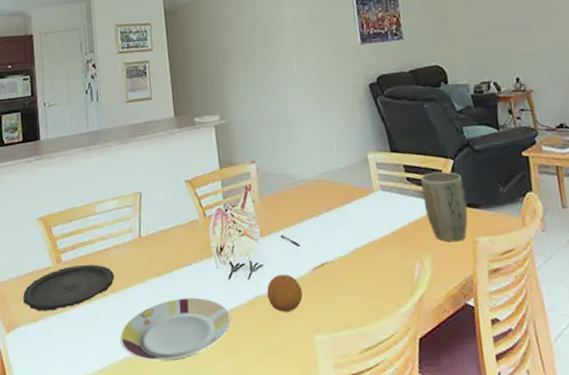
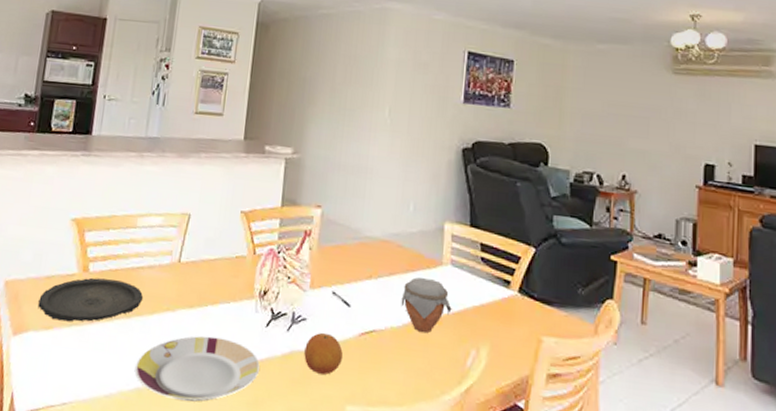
jar: none [343,206,391,257] -> present [401,277,452,334]
plant pot: present [420,171,468,242] -> none [493,257,541,337]

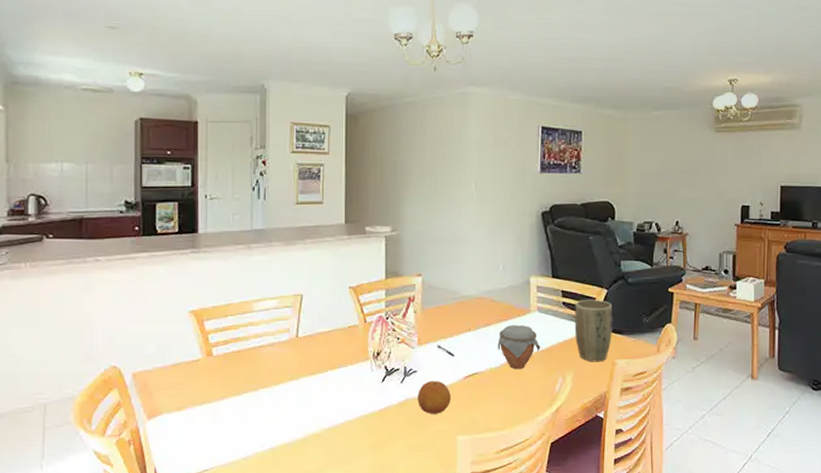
plate: present [38,277,143,322] -> none [168,360,266,401]
plate: present [135,336,260,402] -> none [268,396,379,453]
plant pot: none [493,257,541,337] -> present [574,299,613,362]

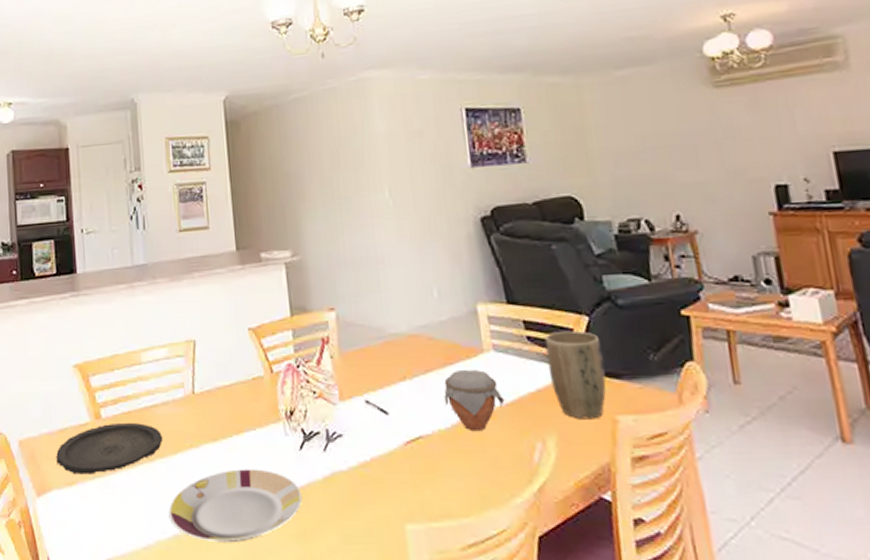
plate: none [168,360,266,401] -> present [56,423,162,475]
plate: none [268,396,379,453] -> present [169,469,302,543]
fruit: present [418,380,451,414] -> none [347,447,391,493]

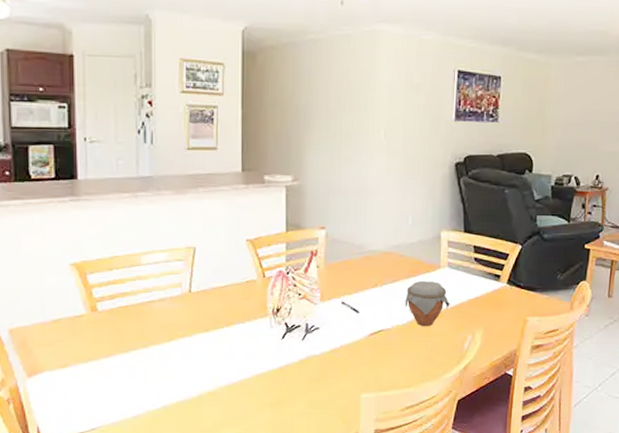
plate: present [56,423,162,475] -> none [49,316,157,359]
plate: present [169,469,302,543] -> none [160,354,279,411]
plant pot: present [544,330,606,420] -> none [486,255,526,320]

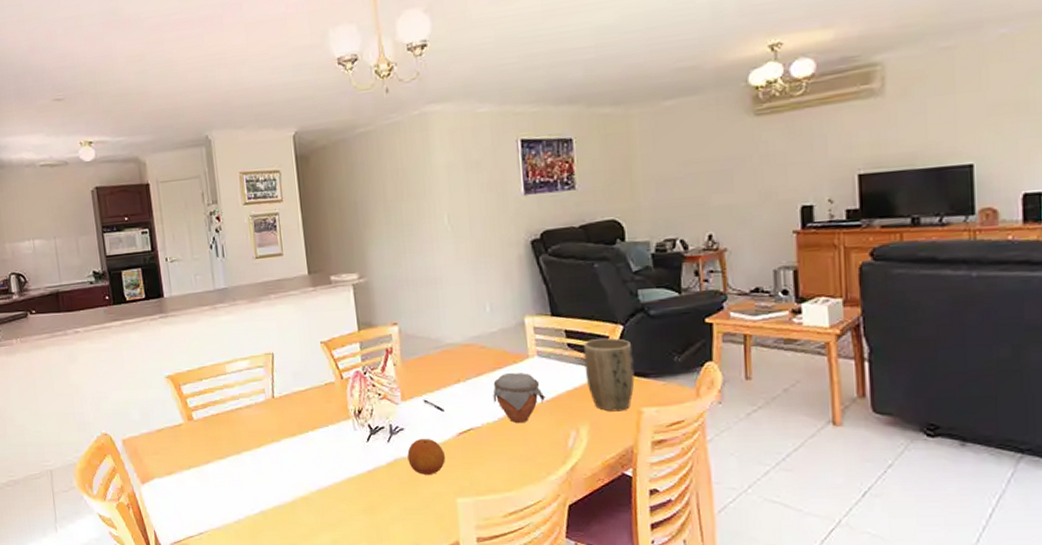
fruit: none [320,337,355,371] -> present [407,438,445,475]
plant pot: none [486,255,526,320] -> present [583,337,635,412]

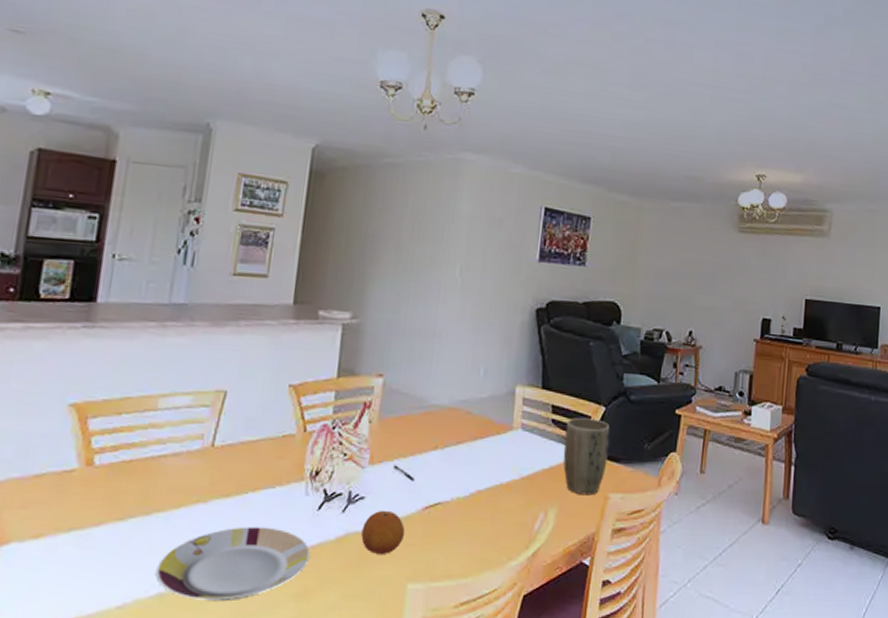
plate: none [256,458,369,517] -> present [156,526,310,602]
jar: present [493,373,545,424] -> none [468,444,521,501]

